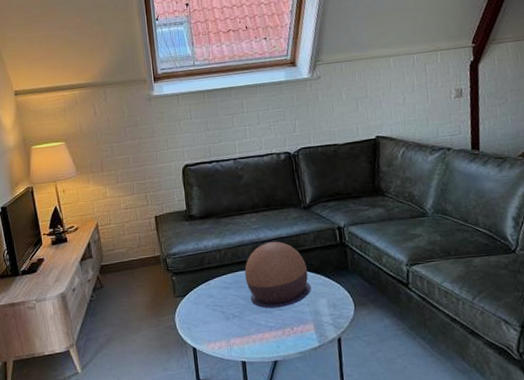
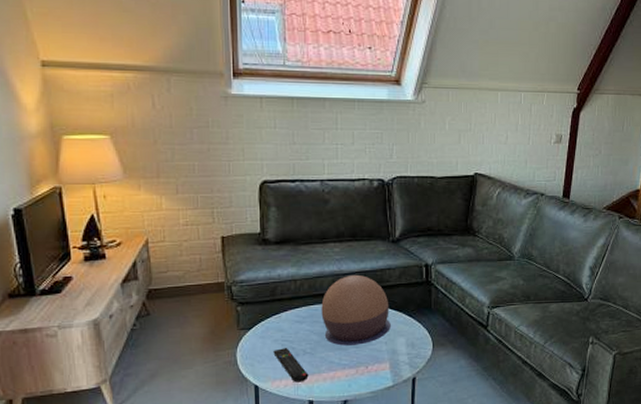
remote control: none [206,311,240,344] -> present [273,347,309,383]

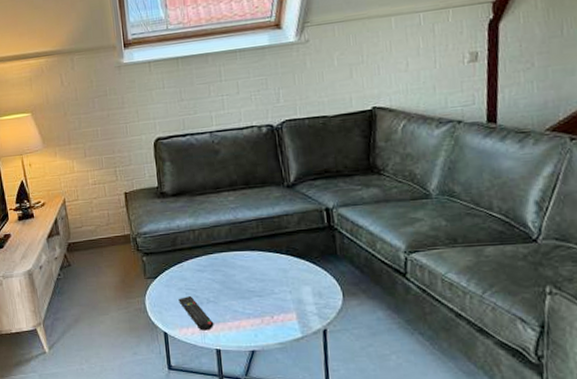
decorative bowl: present [321,274,391,346] -> none [220,222,294,295]

